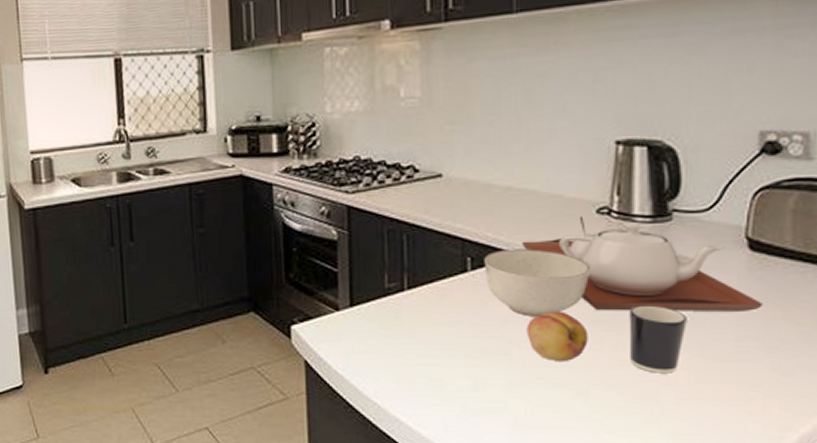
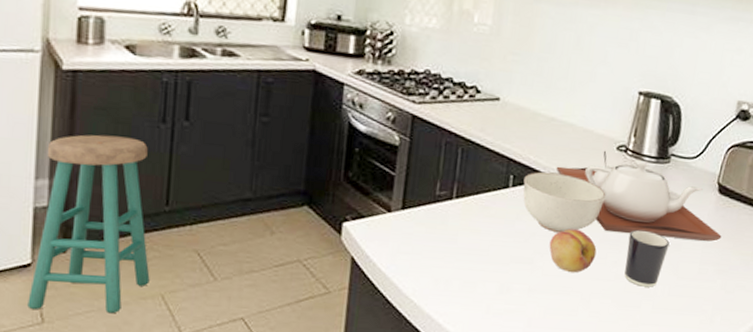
stool: none [22,263,120,428] -> present [27,134,150,314]

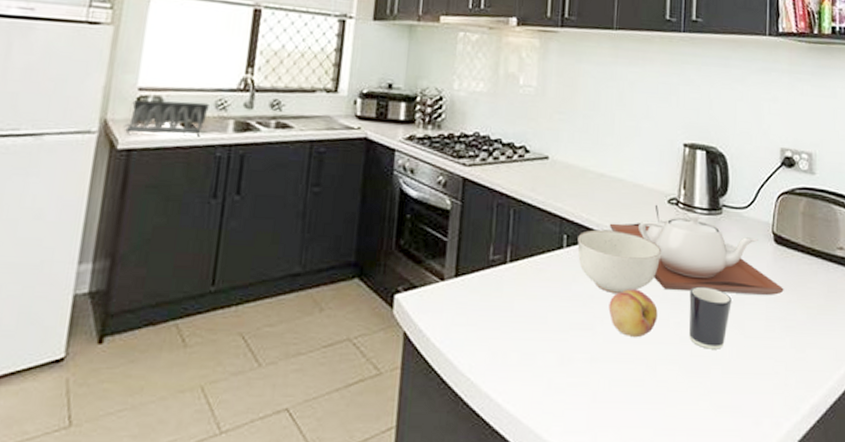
stool: present [27,134,150,314] -> none [55,213,197,412]
dish rack: none [67,19,153,61] -> present [124,99,210,137]

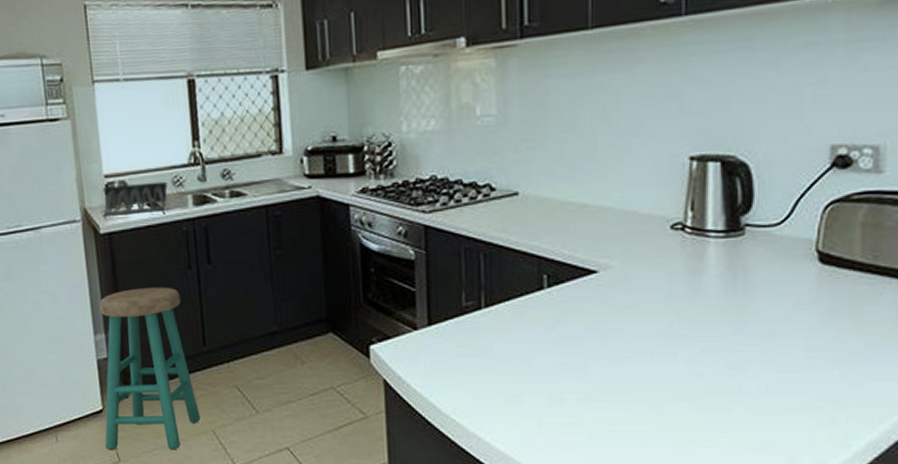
stool: none [55,213,197,412] -> present [99,287,201,451]
bowl: present [577,229,662,295] -> none [560,265,665,333]
fruit: present [608,289,658,338] -> none [602,326,662,377]
tea set: present [609,204,784,295] -> none [597,232,832,325]
mug: present [688,286,732,349] -> none [702,318,759,385]

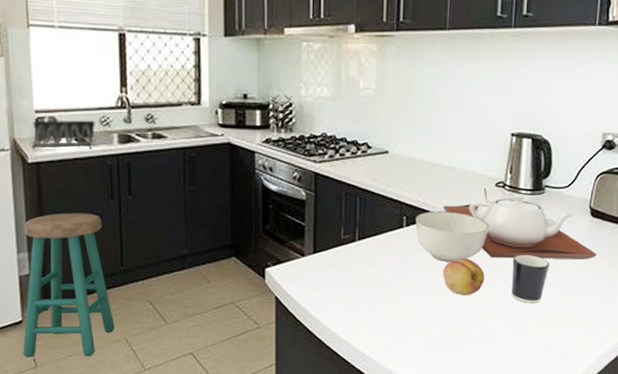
bowl: none [560,265,665,333] -> present [415,211,489,263]
tea set: none [597,232,832,325] -> present [443,188,597,259]
fruit: none [602,326,662,377] -> present [442,258,485,296]
mug: none [702,318,759,385] -> present [511,254,550,303]

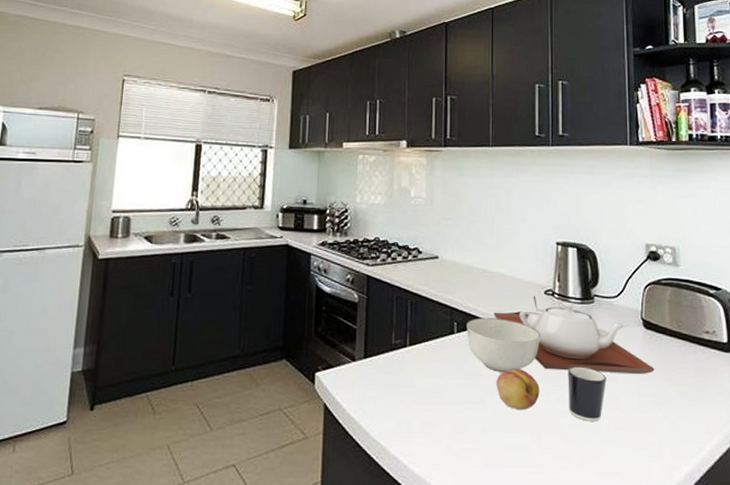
stool: present [23,213,115,358] -> none [61,308,160,464]
dish rack: present [30,120,95,150] -> none [103,219,165,248]

